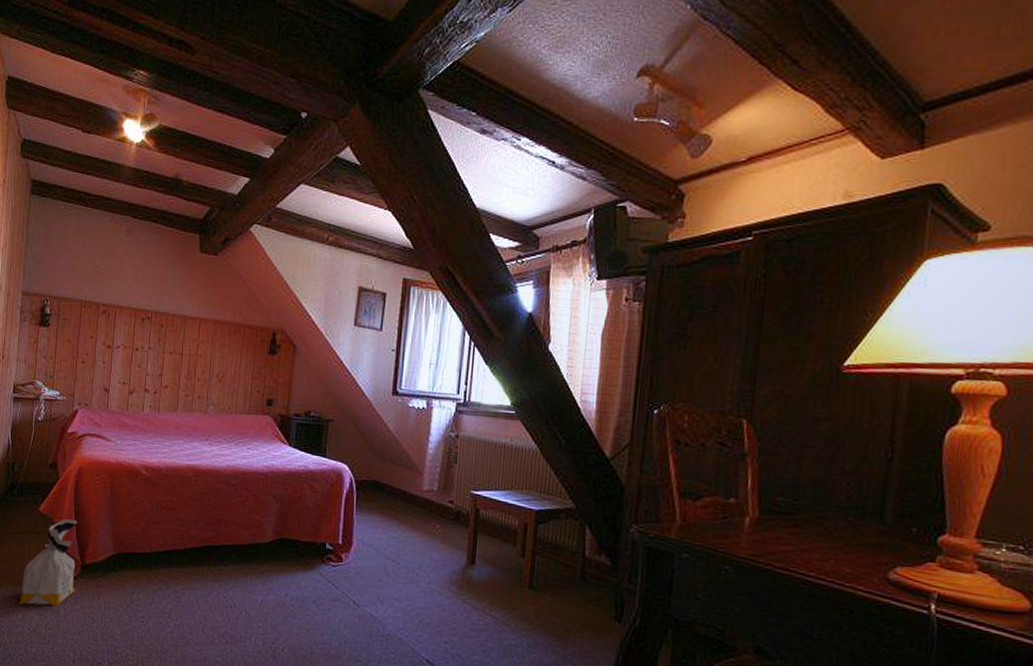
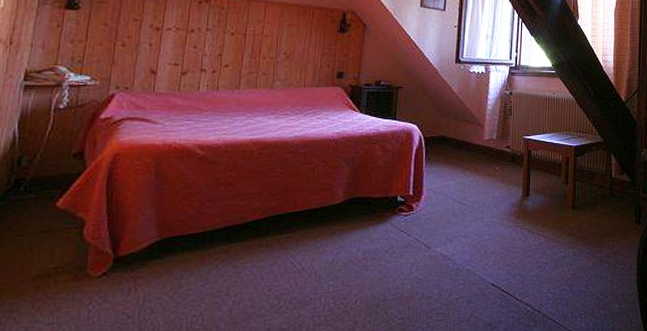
bag: present [18,519,78,606] -> none [18,211,111,317]

